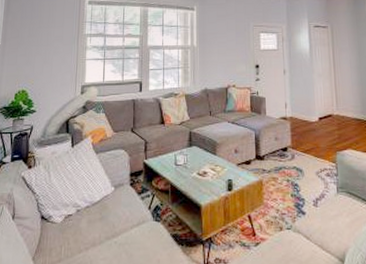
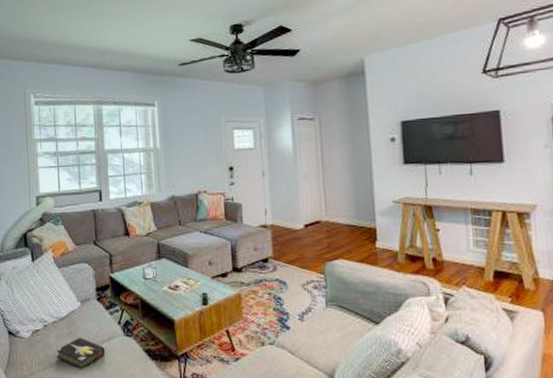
hardback book: none [86,222,134,256] -> present [56,337,105,370]

